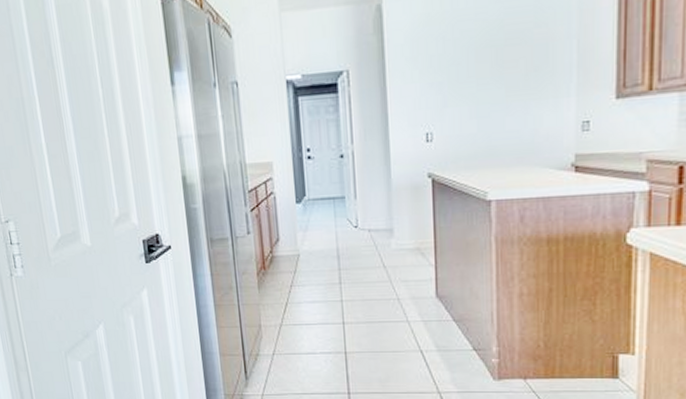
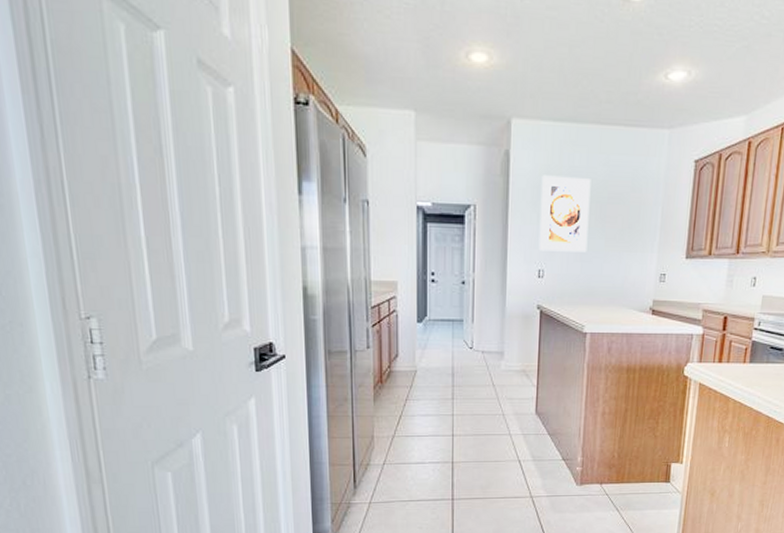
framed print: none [421,21,483,112] -> present [538,175,591,252]

